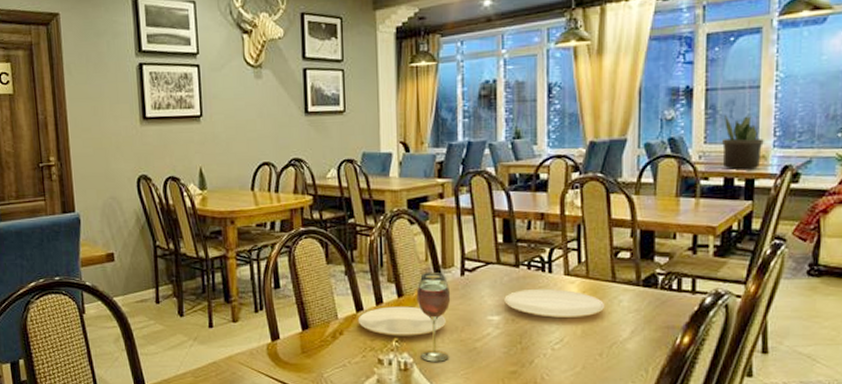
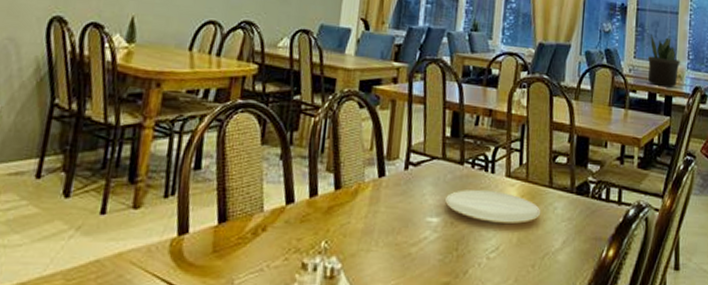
plate: present [357,306,446,336] -> none [285,200,383,237]
wineglass: present [416,271,451,362] -> none [350,162,392,269]

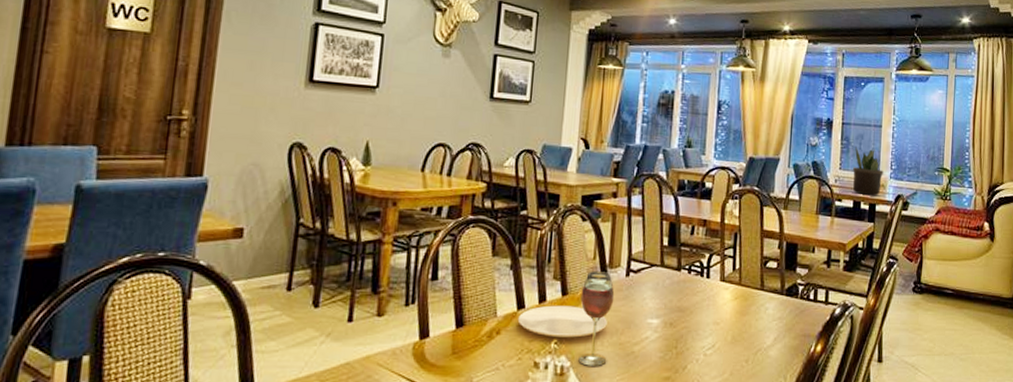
plate: none [285,200,383,237] -> present [517,305,607,338]
wineglass: none [350,162,392,269] -> present [578,270,615,366]
plate: present [445,190,541,224] -> none [664,294,754,323]

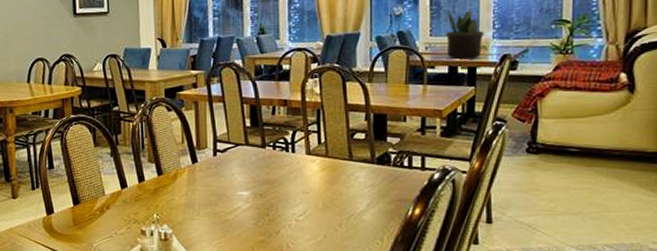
plate: present [517,305,607,338] -> none [122,183,201,210]
wineglass: present [578,270,615,366] -> none [174,152,205,232]

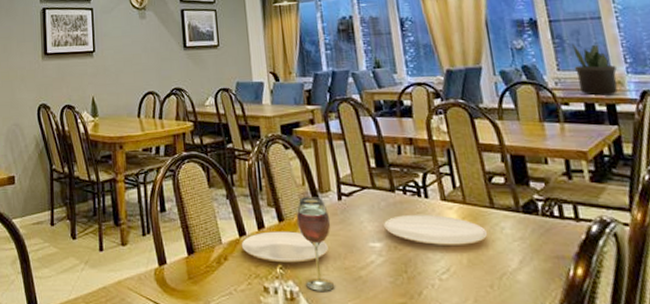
plate: none [122,183,201,210] -> present [241,231,328,263]
wineglass: none [174,152,205,232] -> present [296,196,335,291]
plate: none [253,167,344,192] -> present [384,215,488,245]

